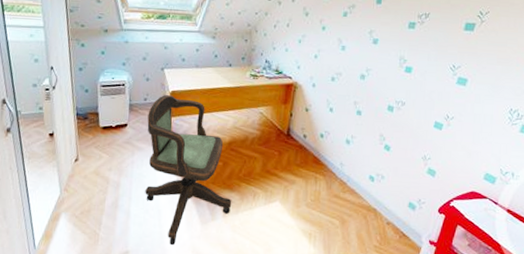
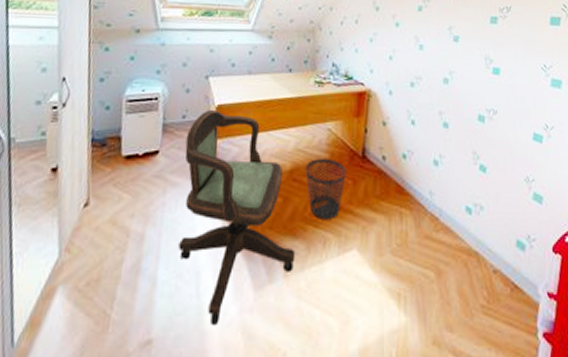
wastebasket: none [241,135,274,180] -> present [305,159,346,220]

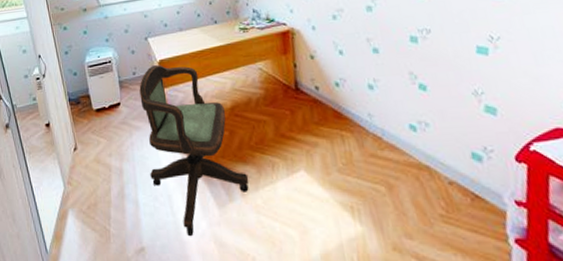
wastebasket: present [305,159,346,220] -> none [244,94,283,147]

